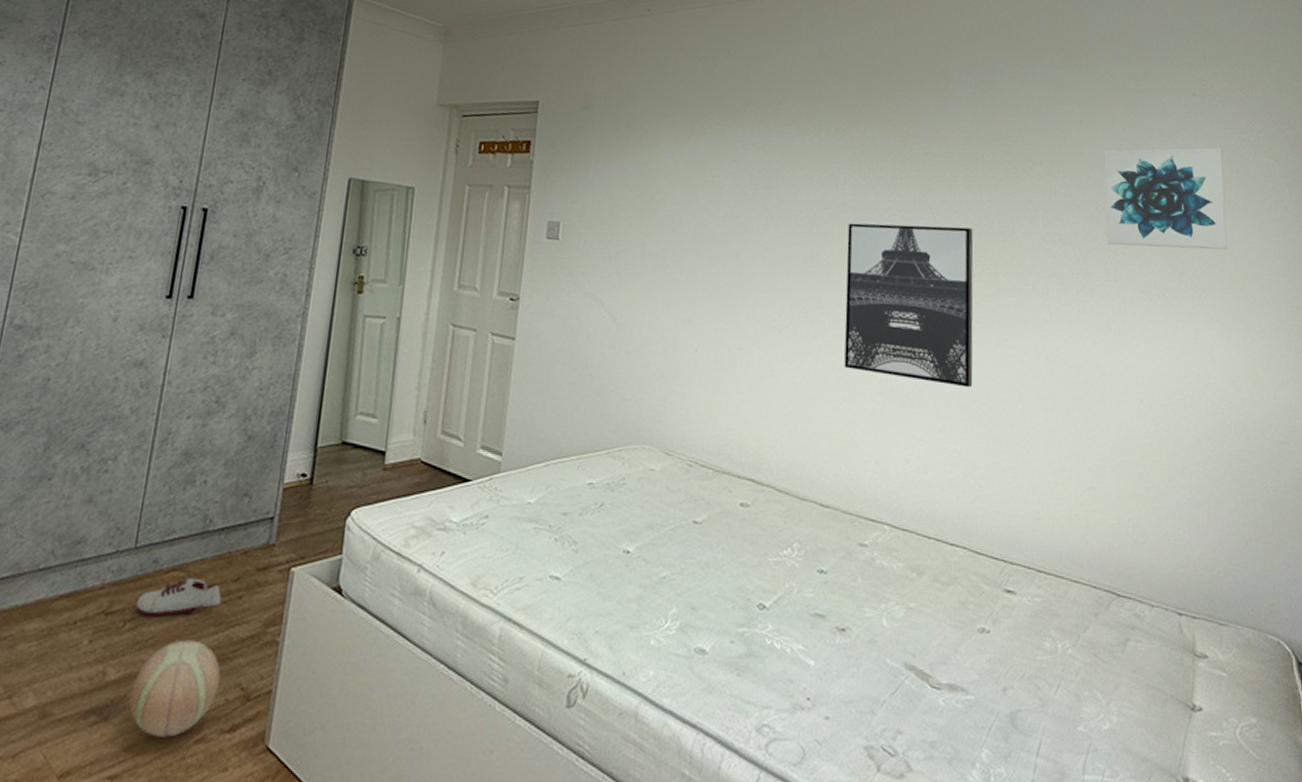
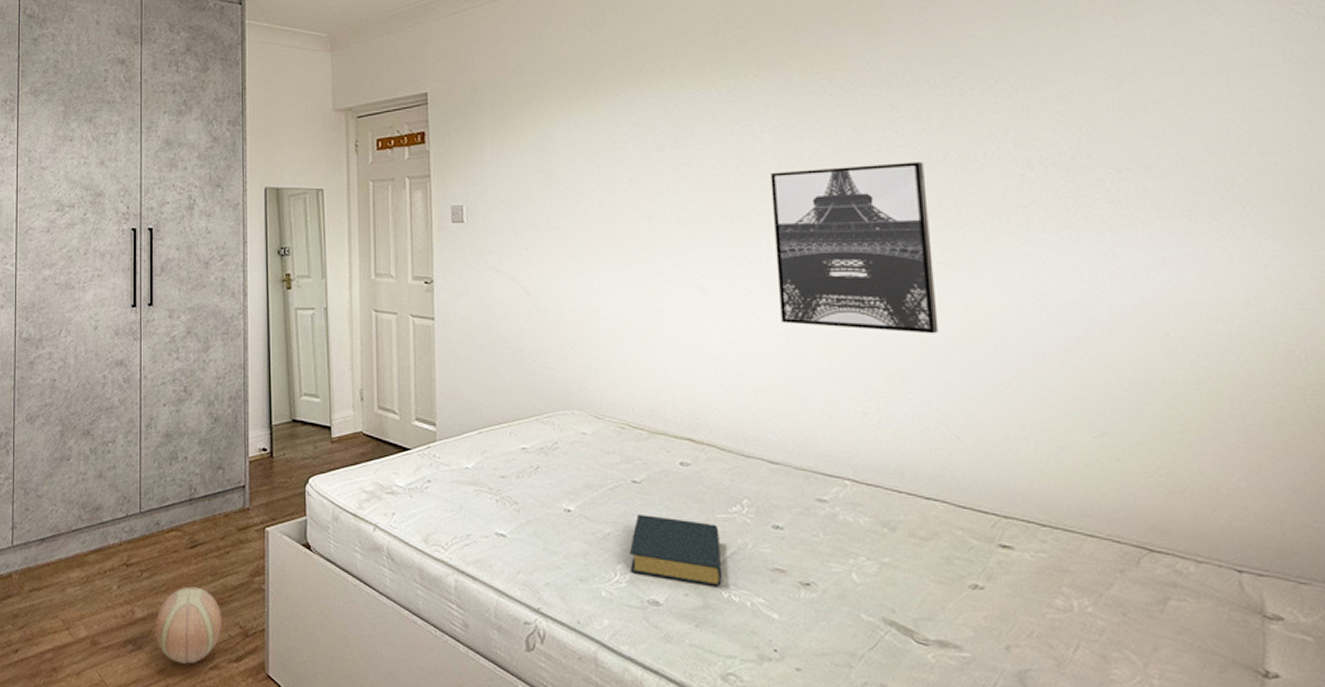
shoe: present [135,577,222,617] -> none [148,536,213,568]
hardback book: none [680,557,769,633] -> present [629,515,723,587]
wall art: present [1104,147,1227,250] -> none [1092,27,1281,161]

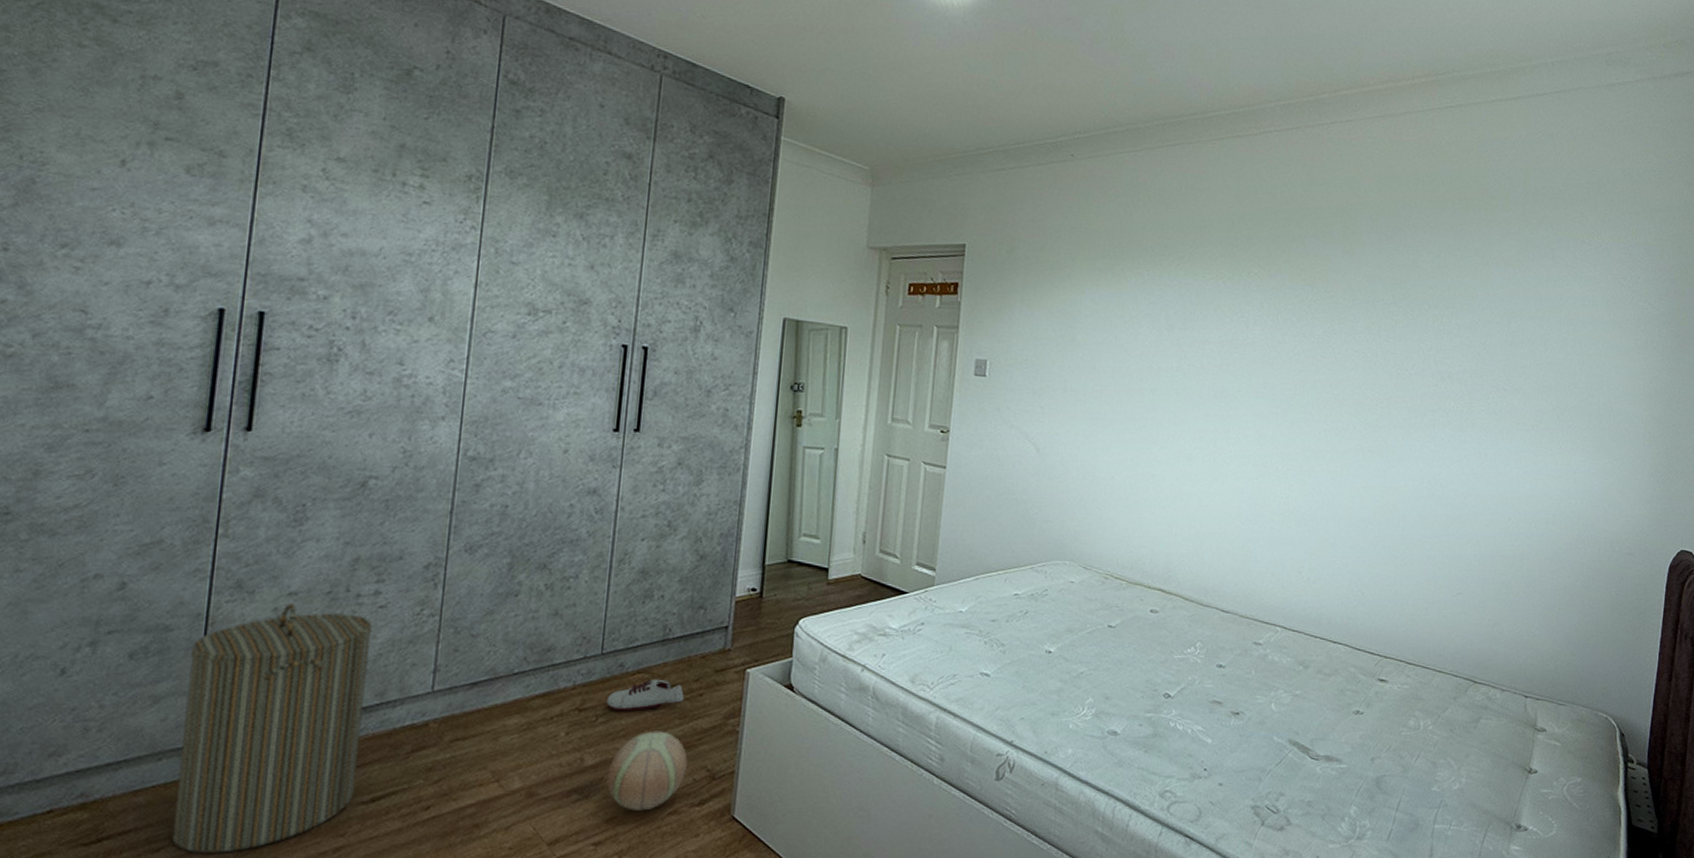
shoe: none [148,536,213,568] -> present [606,678,684,712]
hardback book: present [629,515,723,587] -> none [1096,656,1175,717]
wall art: present [770,162,939,334] -> none [1247,361,1370,509]

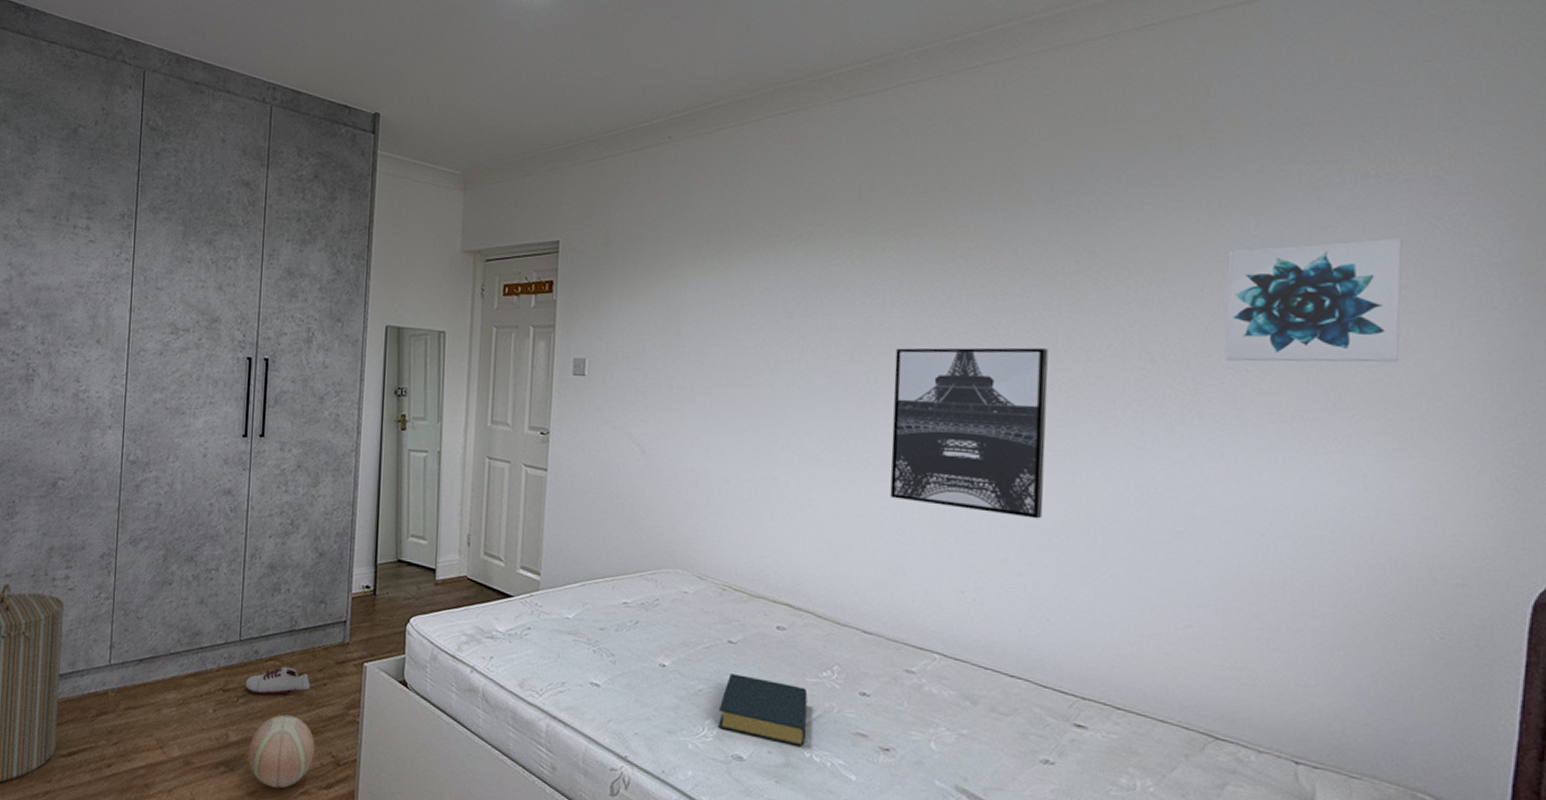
hardback book: none [1096,656,1175,717] -> present [717,674,808,747]
wall art: none [1247,361,1370,509] -> present [890,347,1048,519]
wall art: none [1490,292,1603,386] -> present [1224,238,1403,362]

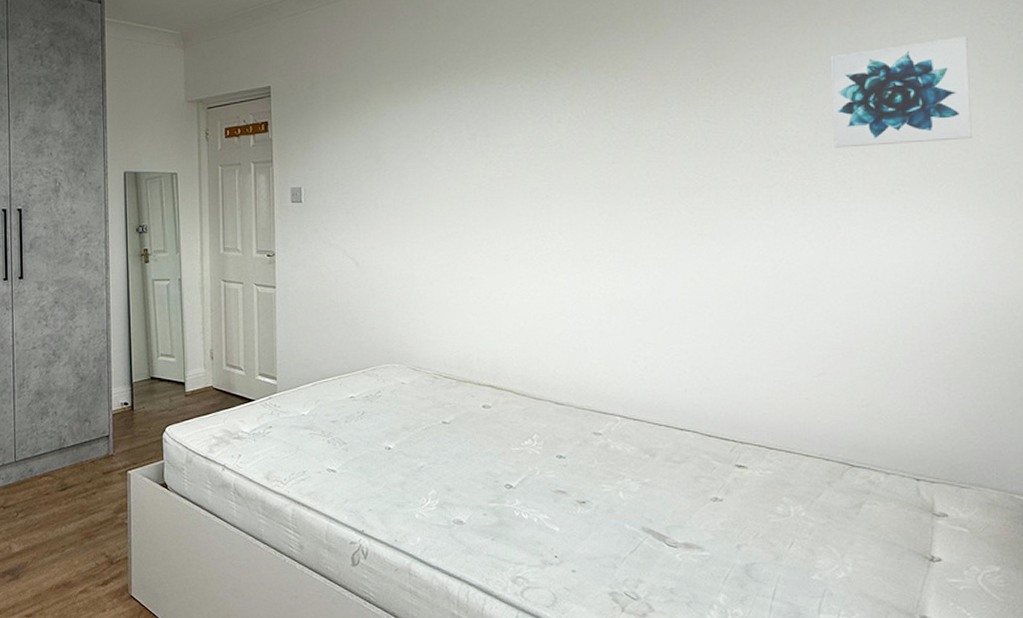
shoe: present [245,666,310,696] -> none [23,481,81,508]
ball: present [248,714,315,789] -> none [30,523,90,589]
hardback book: present [717,674,808,747] -> none [439,450,515,507]
wall art: present [890,347,1048,519] -> none [564,149,697,294]

